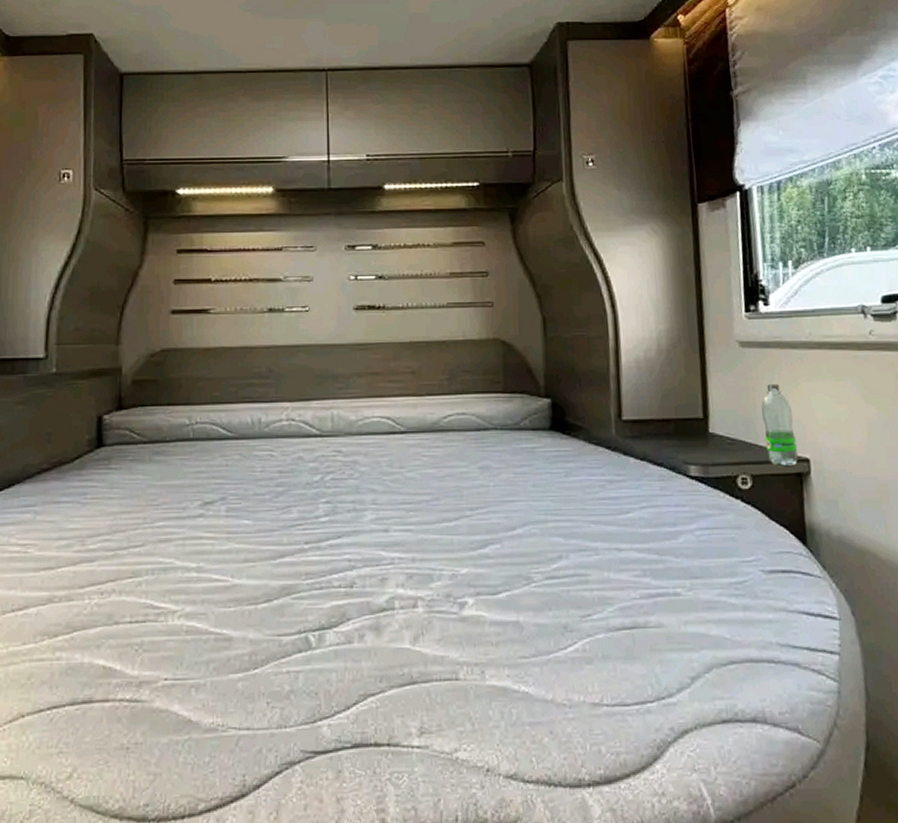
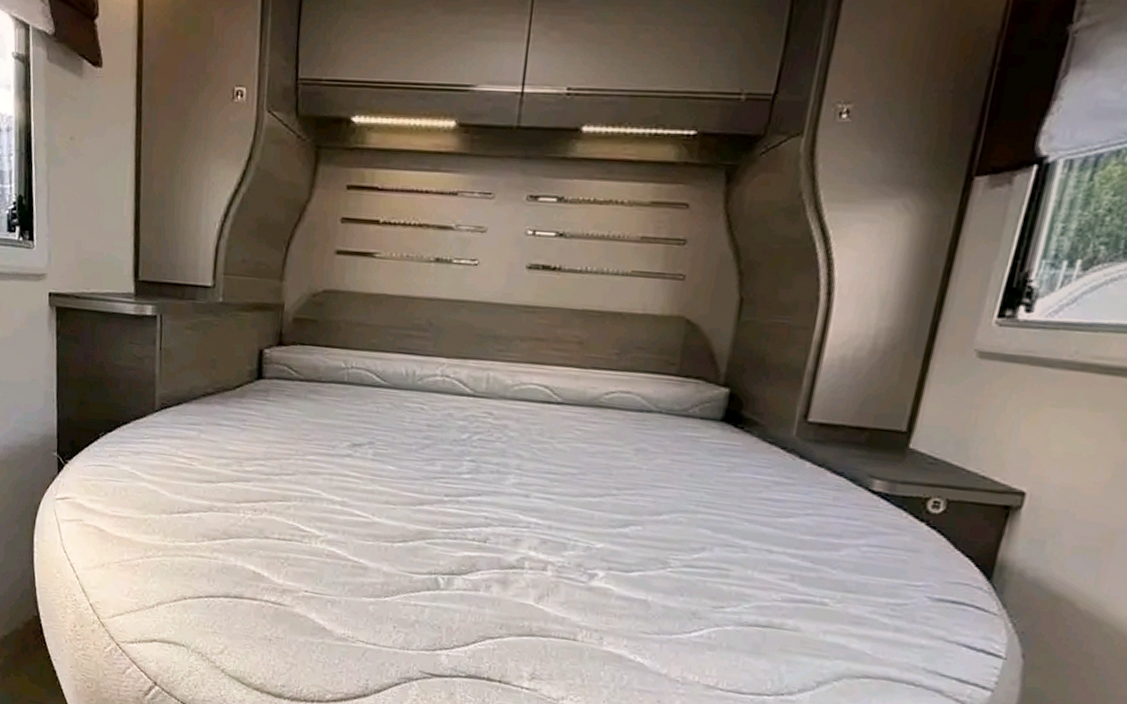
bottle: present [761,384,799,466] -> none [974,404,1022,497]

